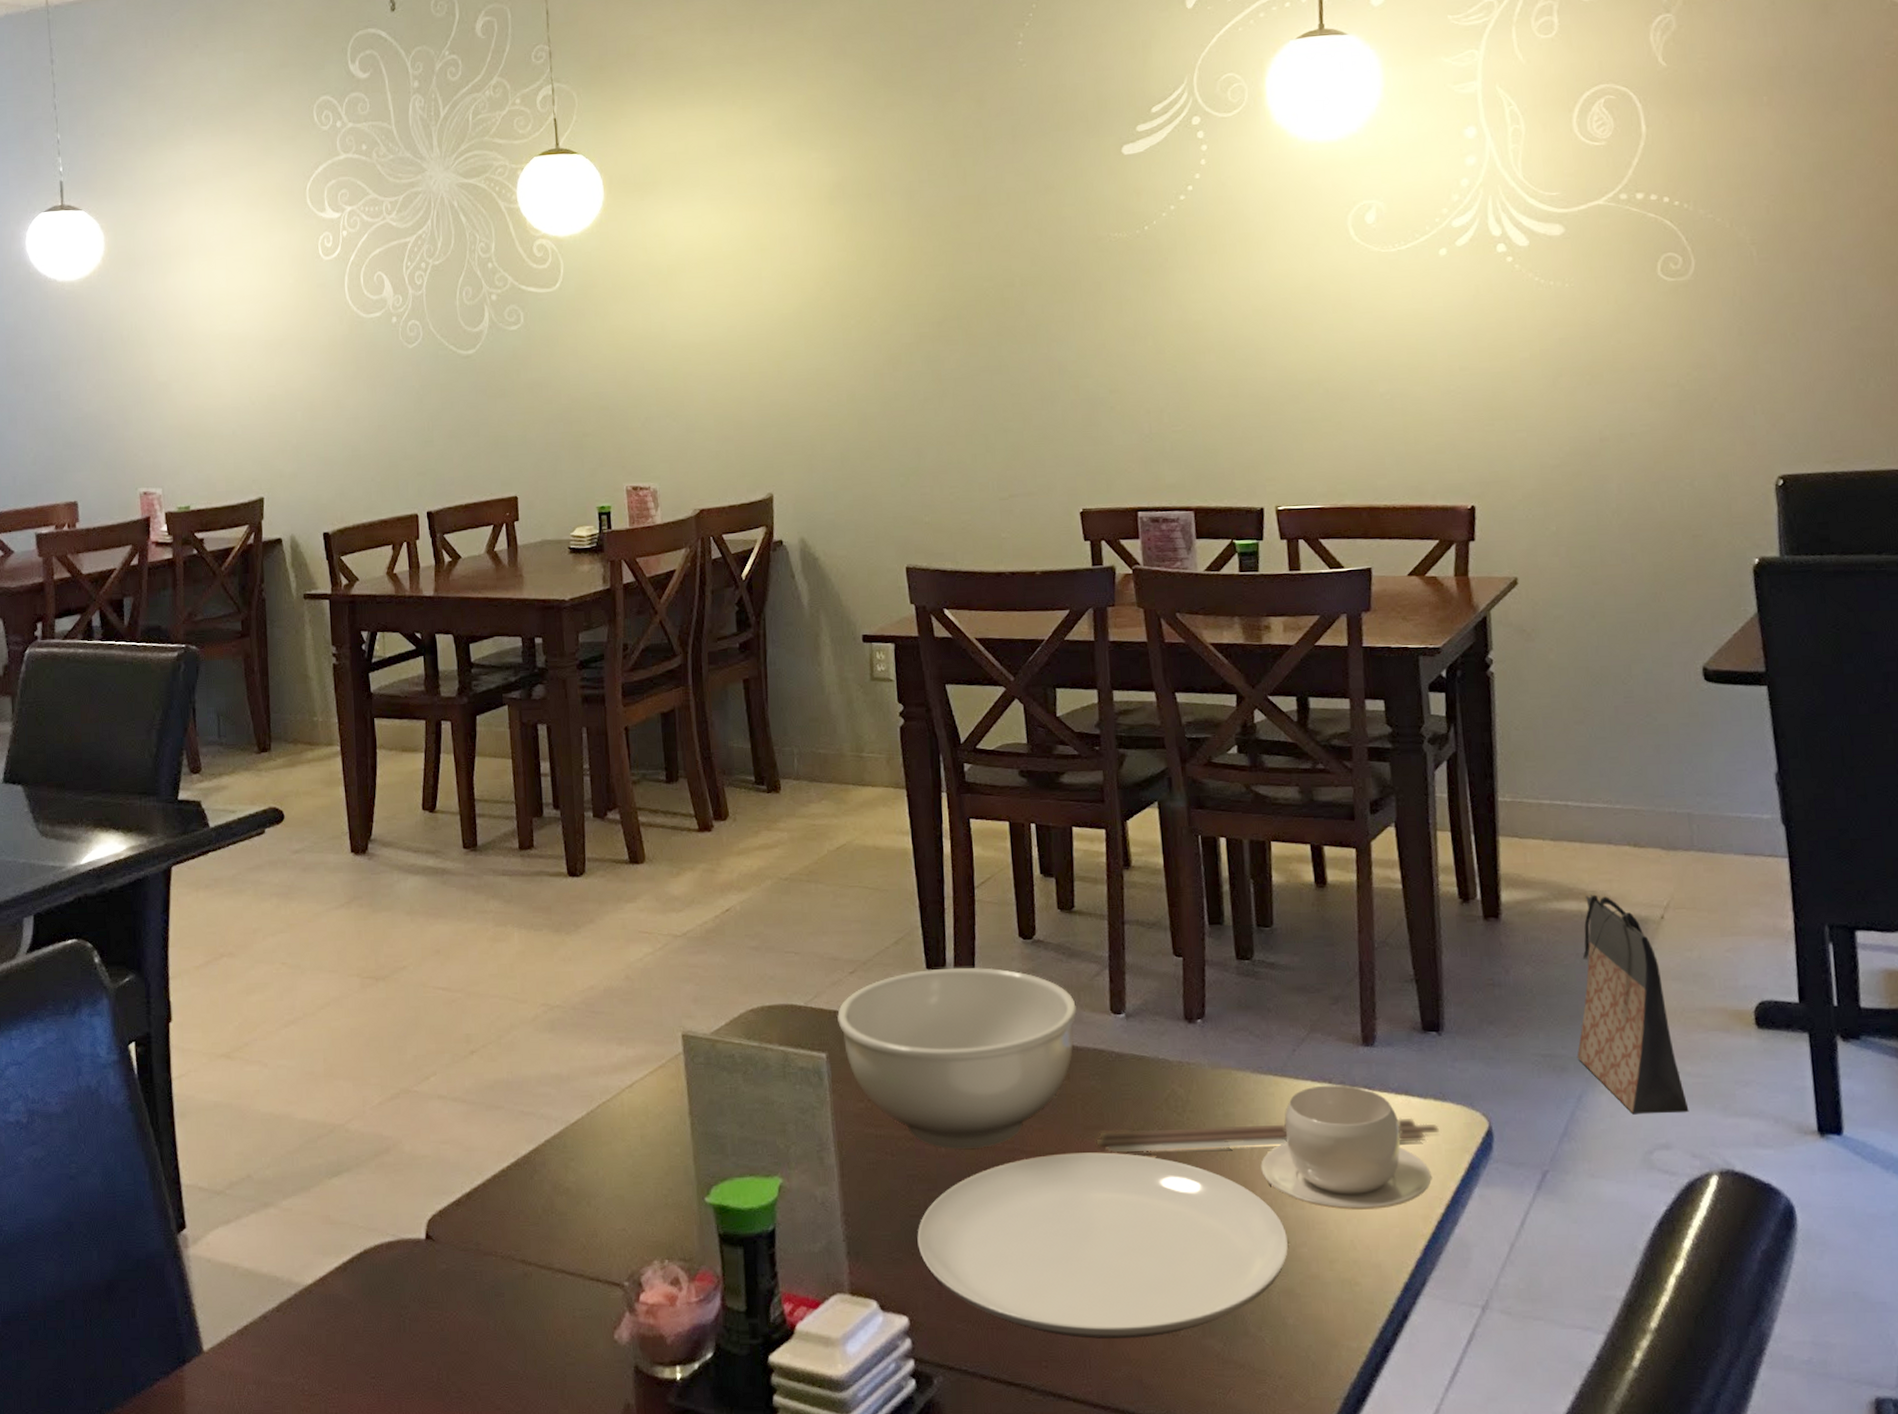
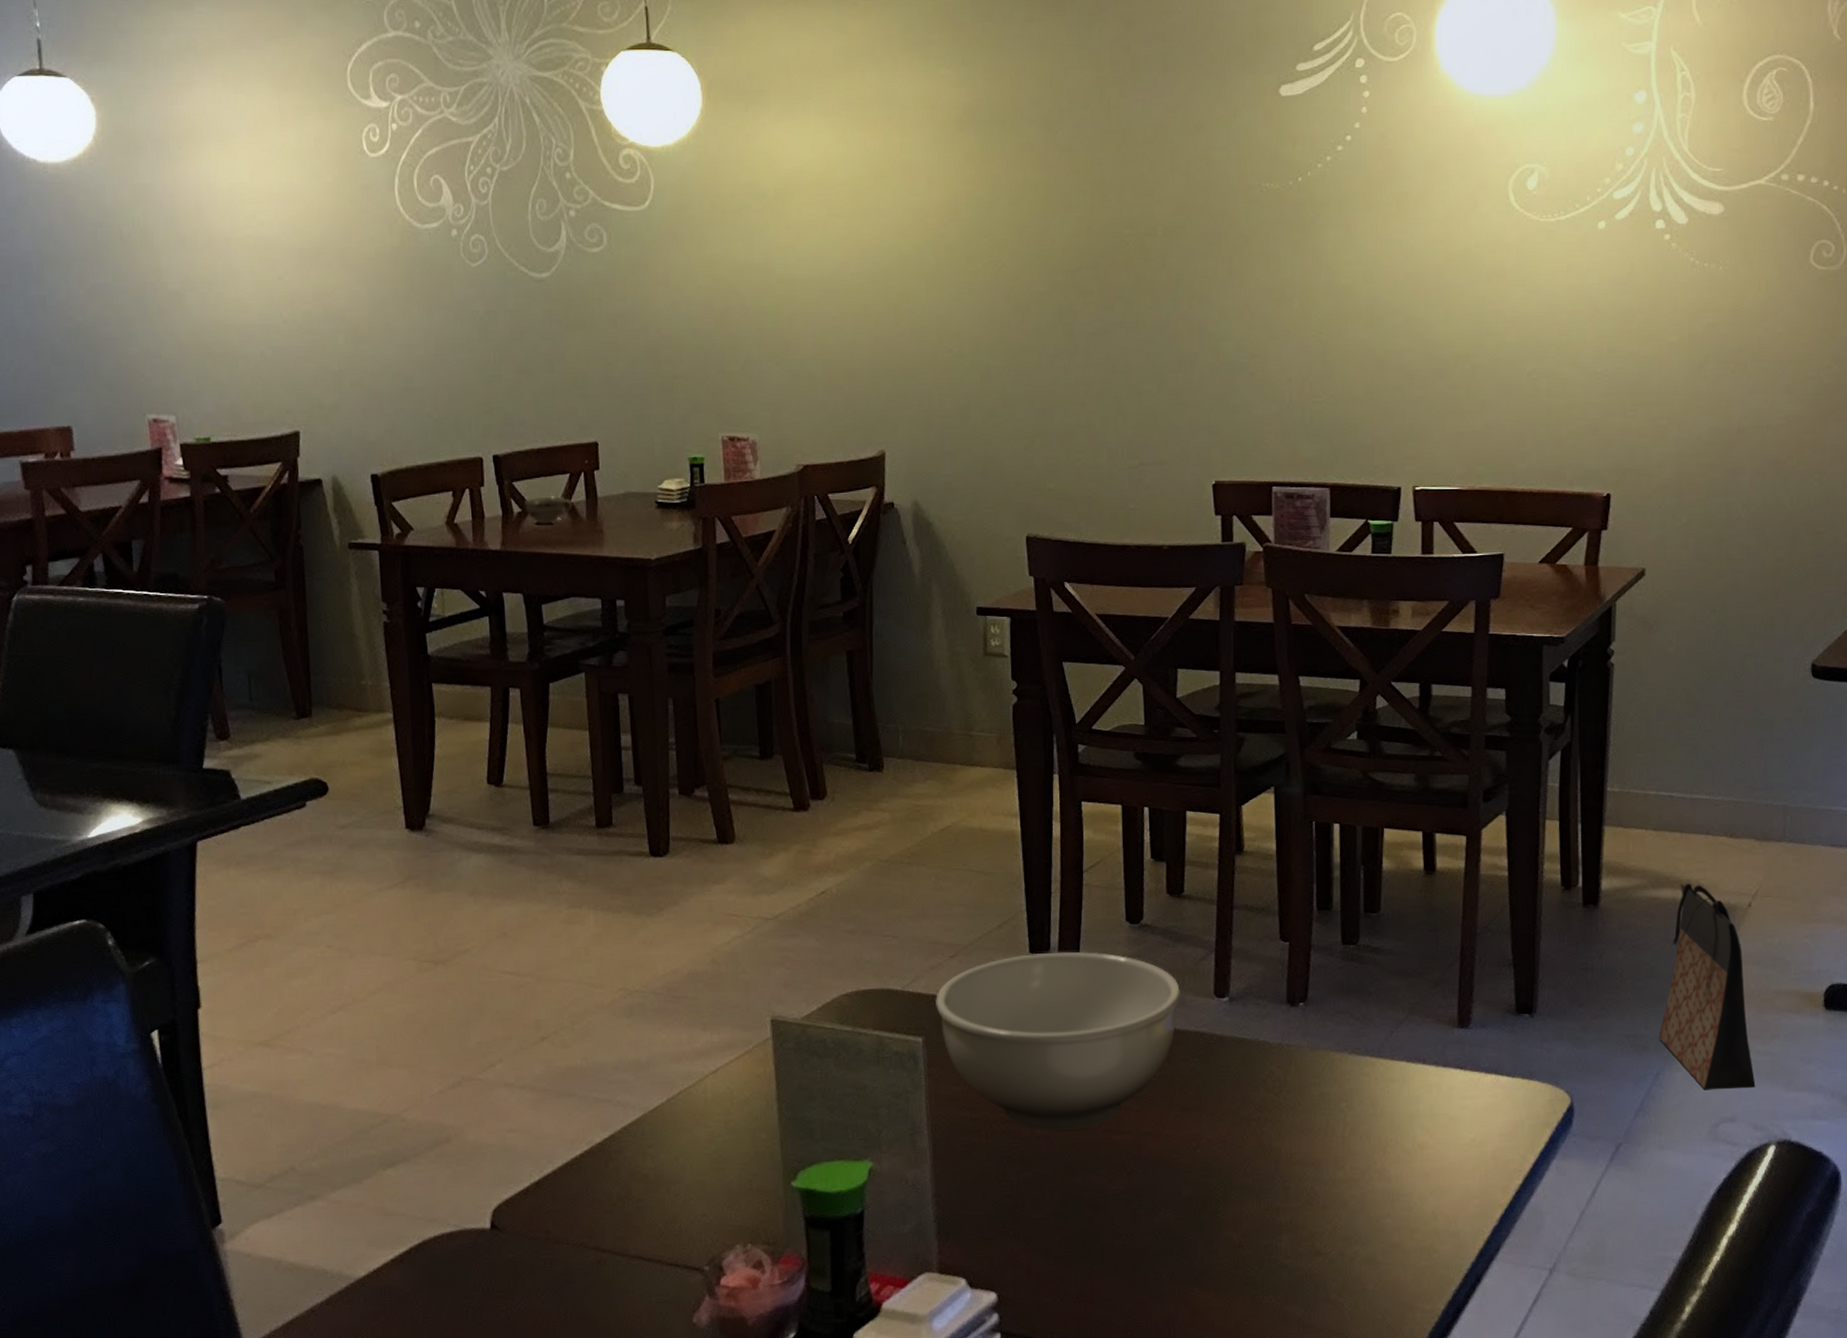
teacup: none [454,546,496,570] -> present [525,496,573,523]
plate: present [917,1152,1289,1339] -> none [1009,1132,1373,1309]
chopsticks: present [1096,1117,1439,1153] -> none [1193,1095,1524,1132]
teacup: present [1261,1085,1432,1210] -> none [1352,1065,1513,1183]

